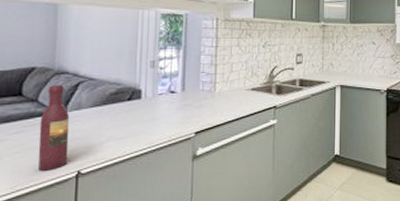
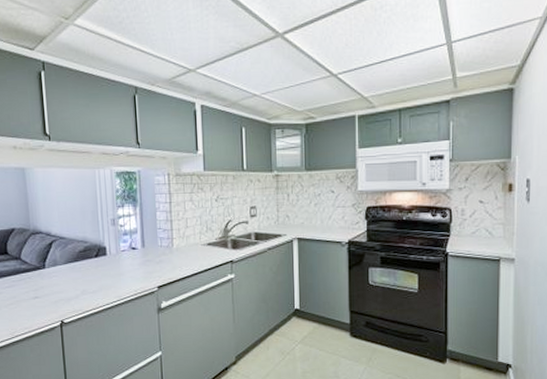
wine bottle: present [38,84,70,171] -> none [25,243,52,320]

